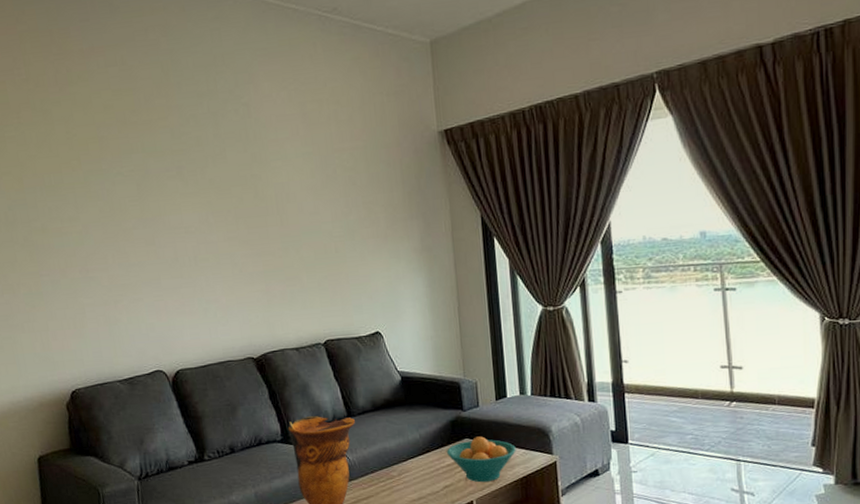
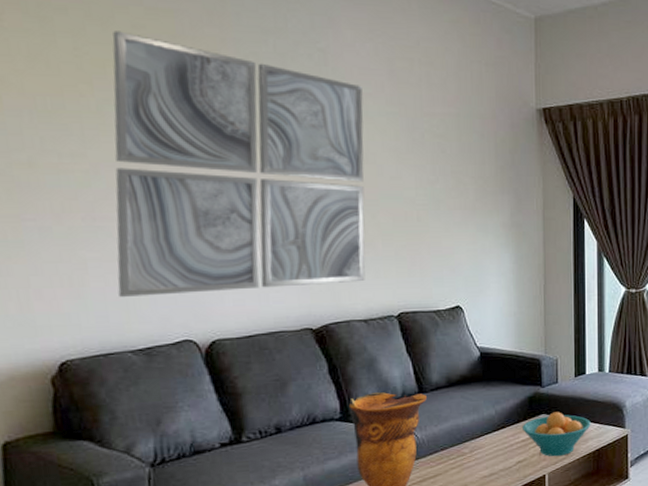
wall art: none [91,113,295,335] -> present [112,31,365,297]

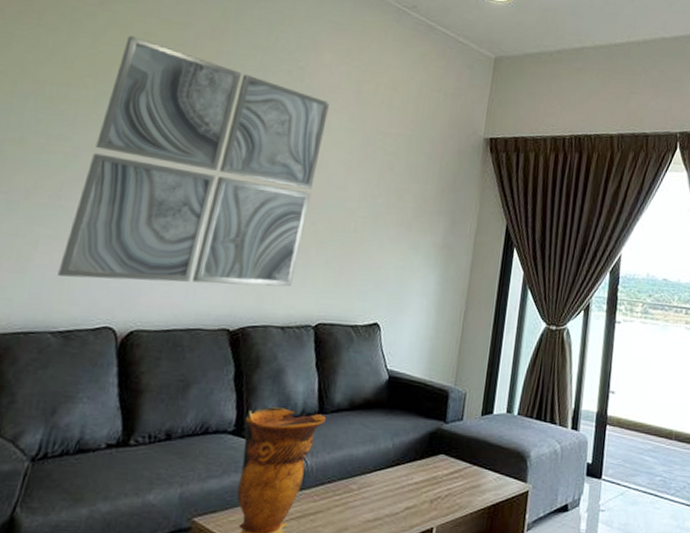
fruit bowl: present [523,412,591,457] -> none [417,453,491,508]

